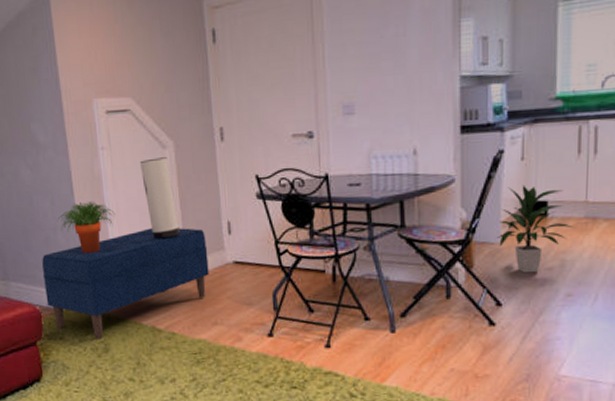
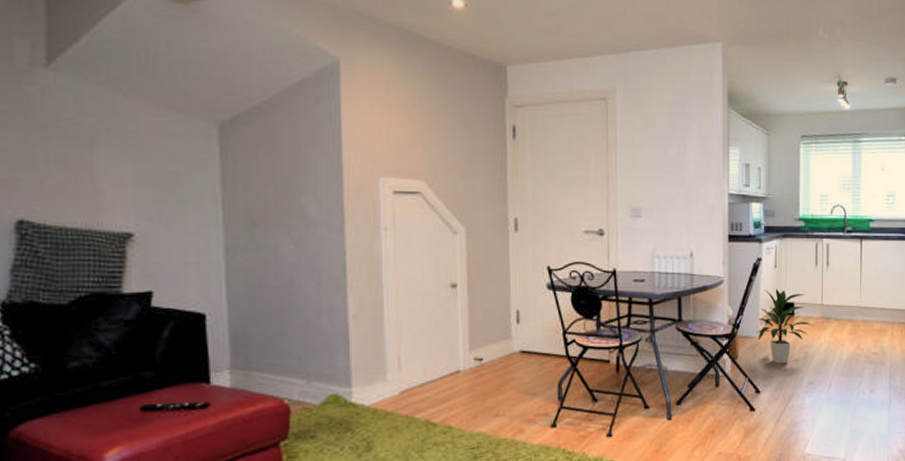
bench: present [42,228,209,339] -> none [298,315,494,437]
potted plant: present [57,200,115,254] -> none [322,283,394,340]
table lamp: present [139,157,180,239] -> none [426,243,465,326]

